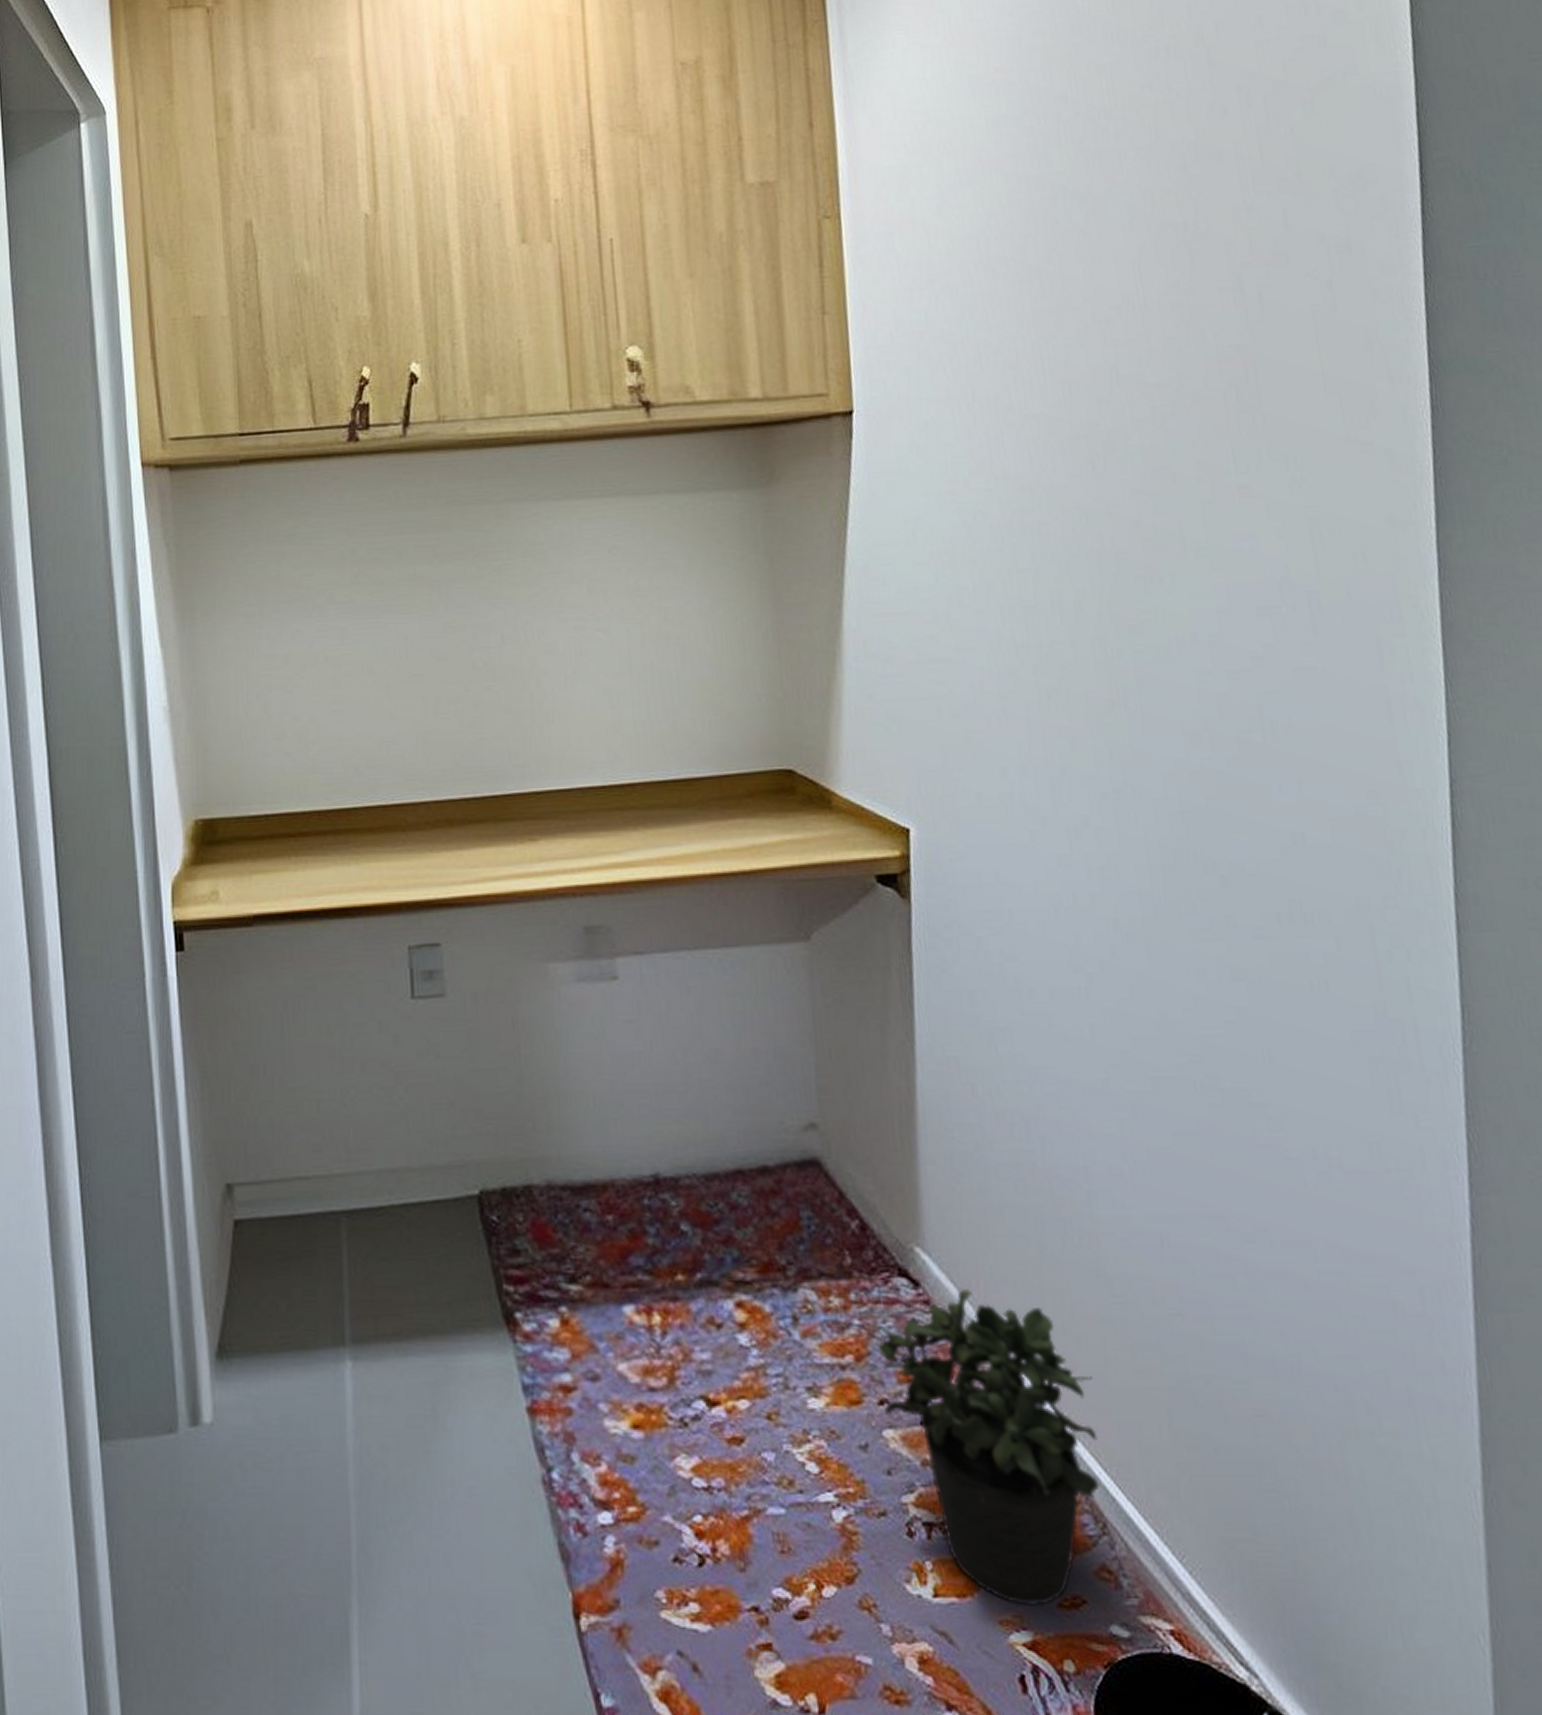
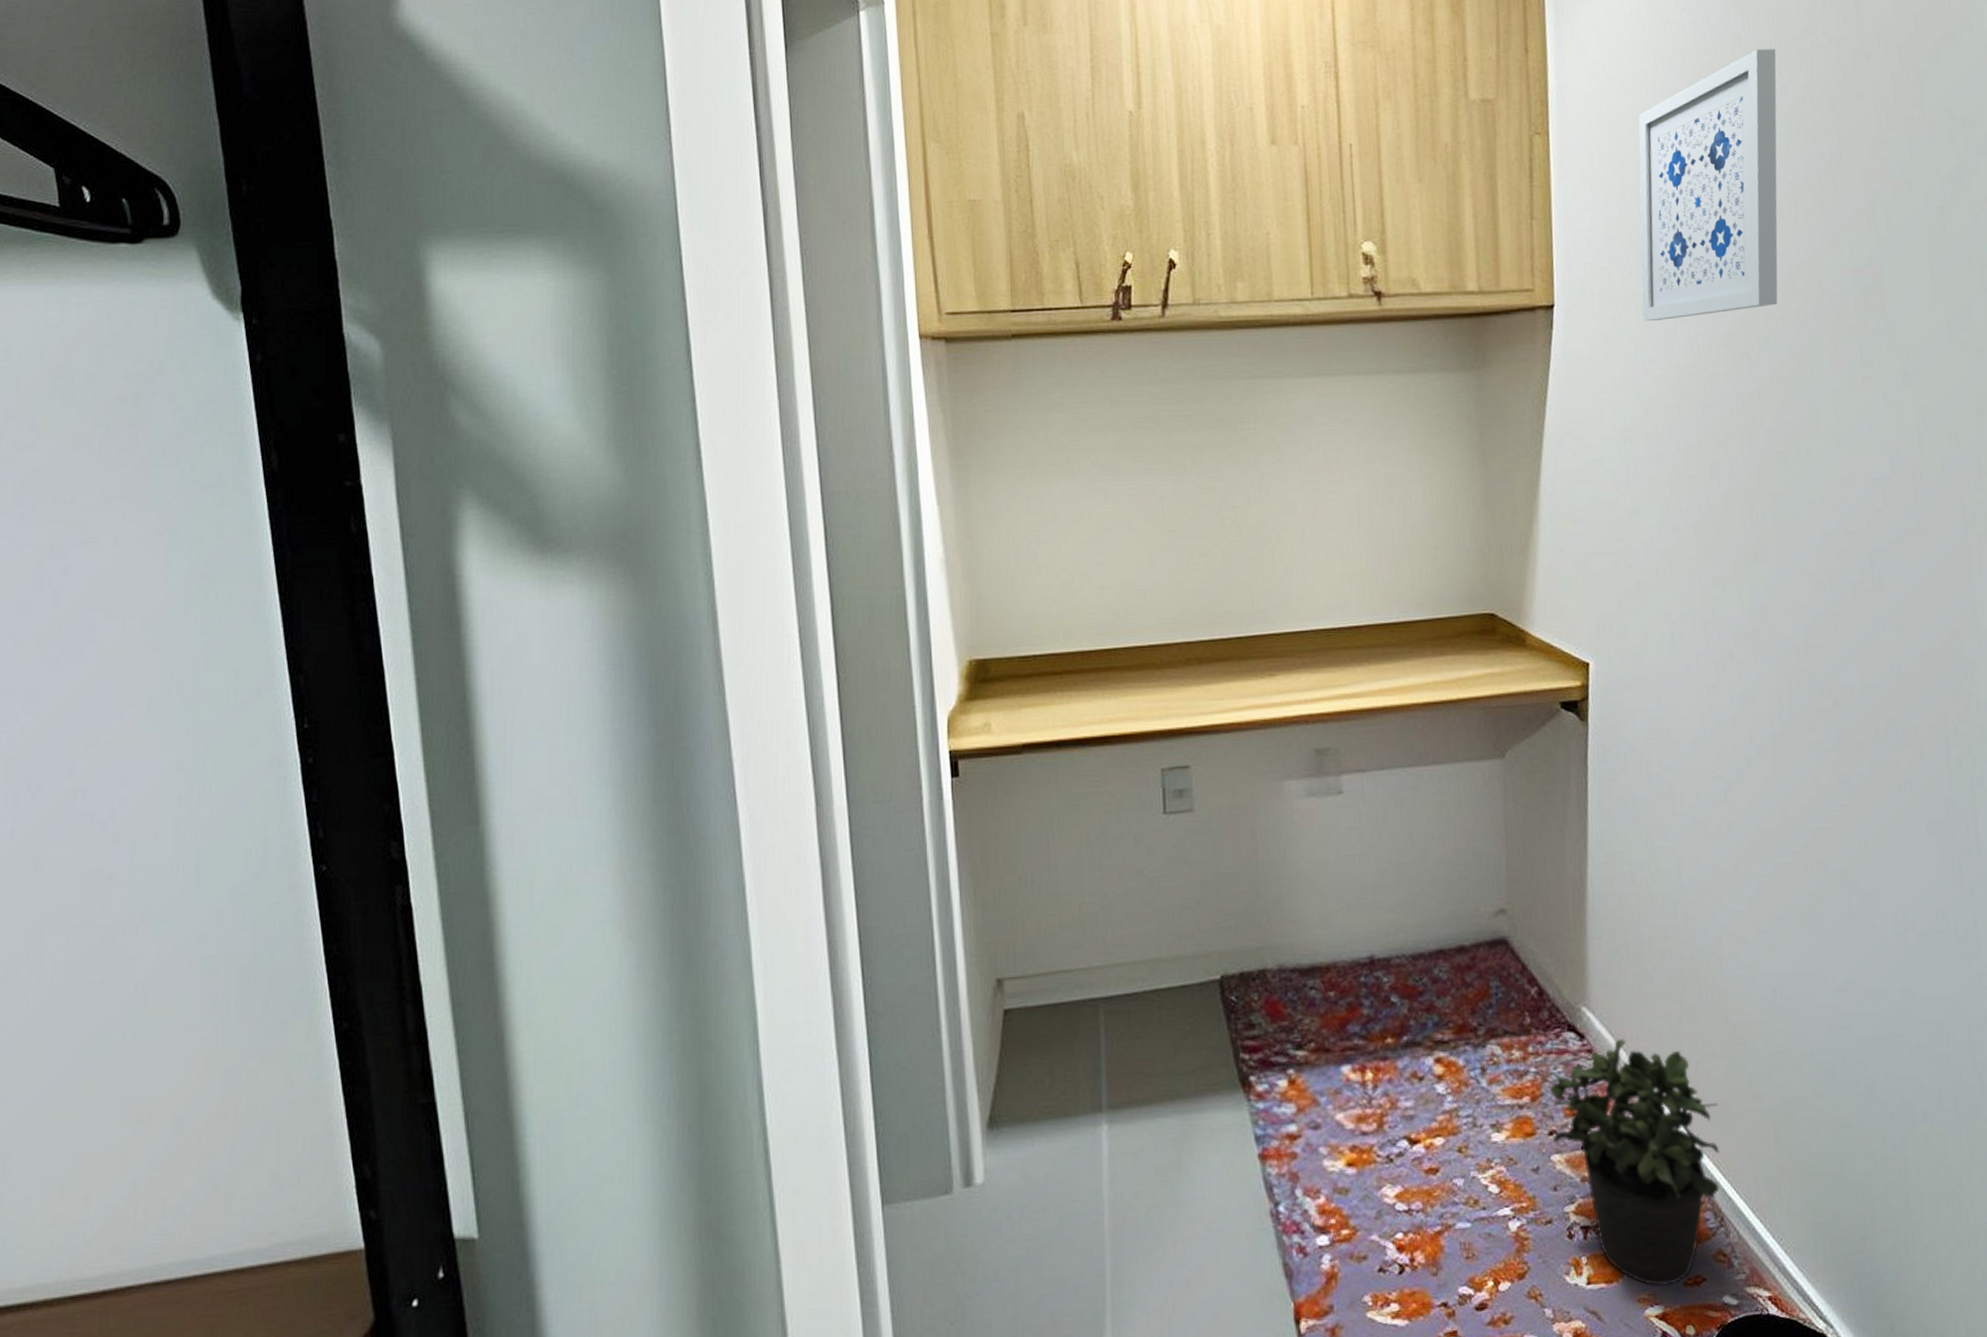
wall art: none [947,108,1127,427] -> present [1638,49,1778,322]

